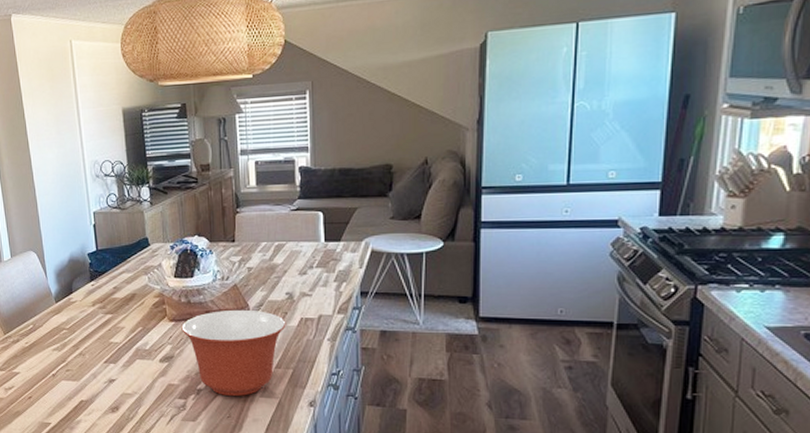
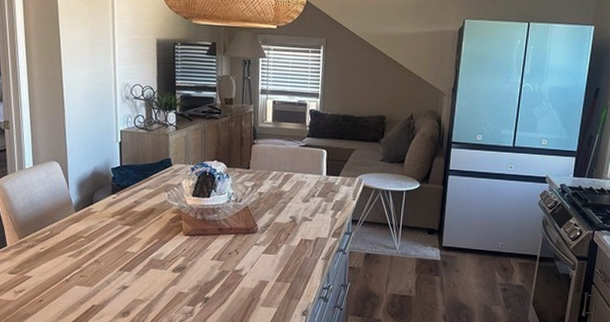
mixing bowl: present [181,309,286,396] -> none [195,228,288,305]

